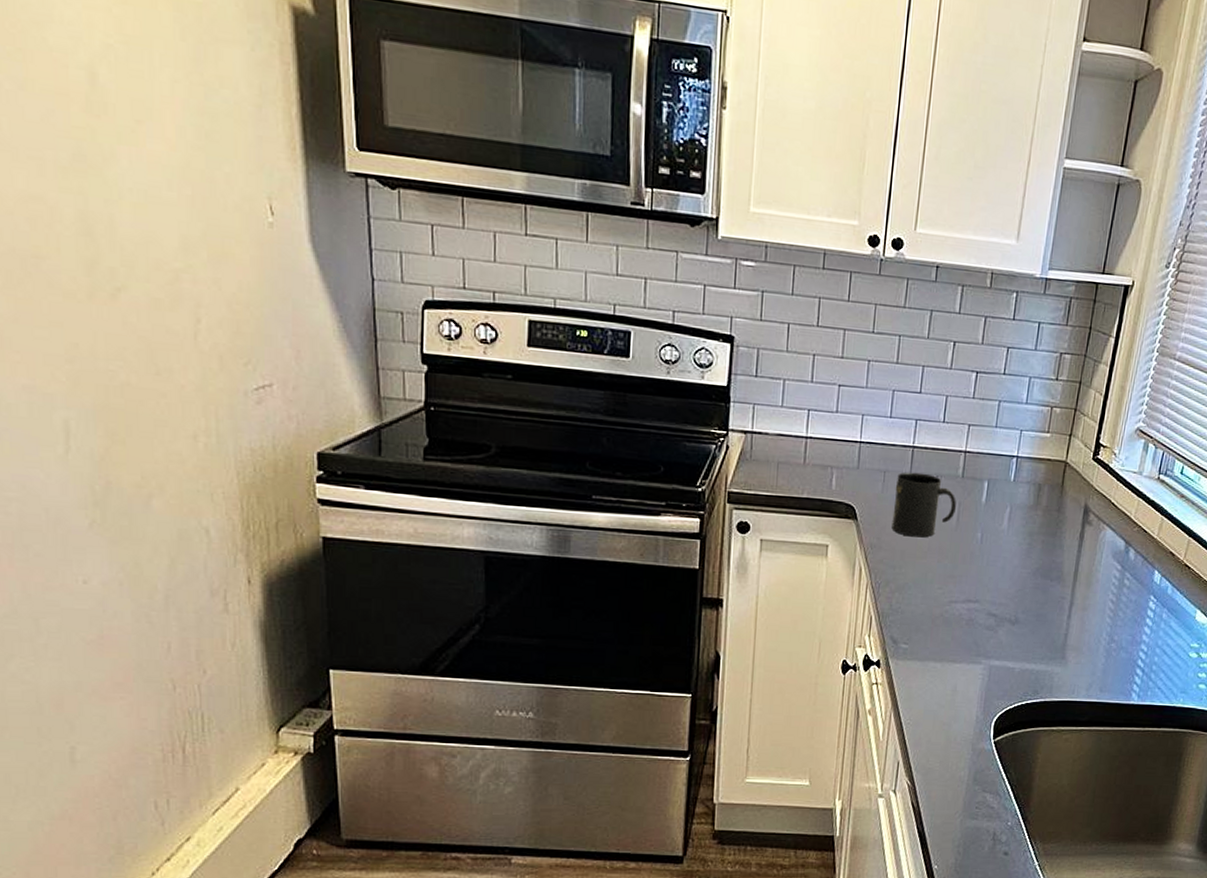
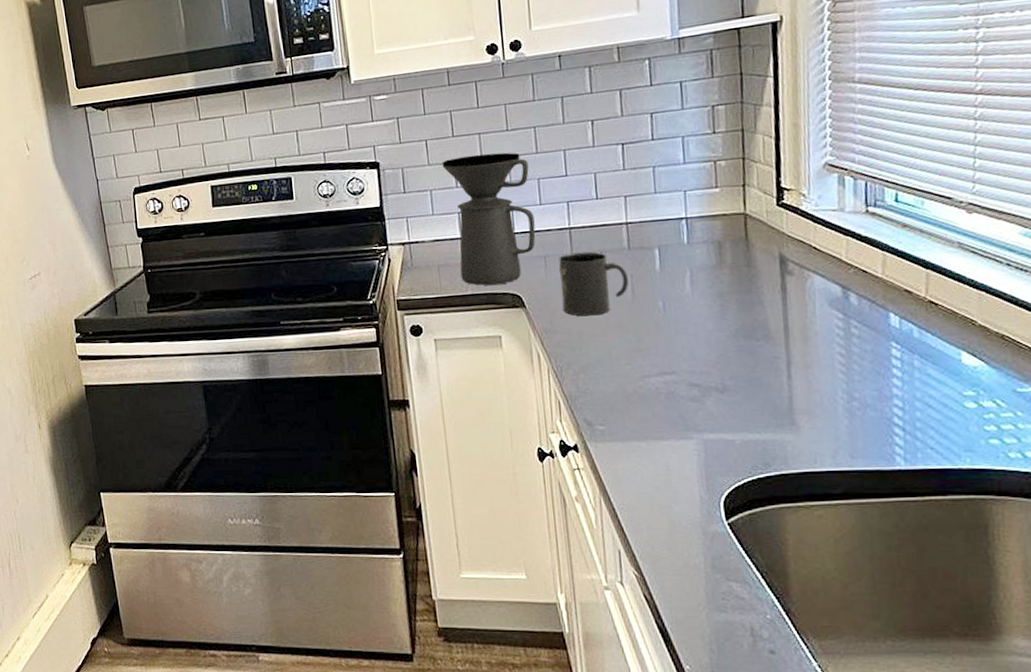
coffee maker: none [799,349,887,493] -> present [442,152,536,286]

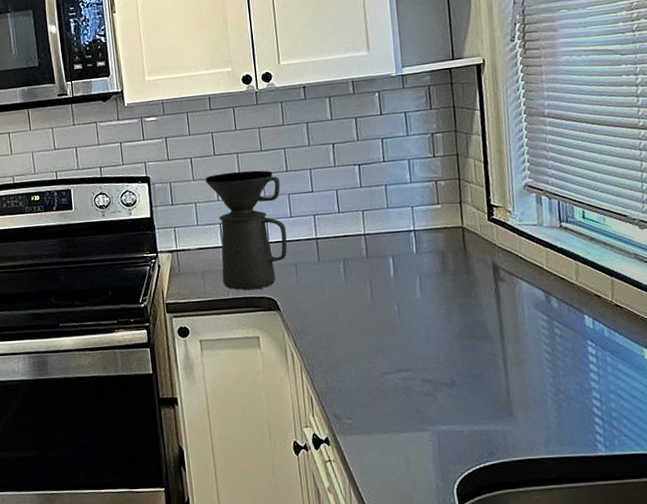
mug: present [558,251,629,316] -> none [308,259,368,319]

